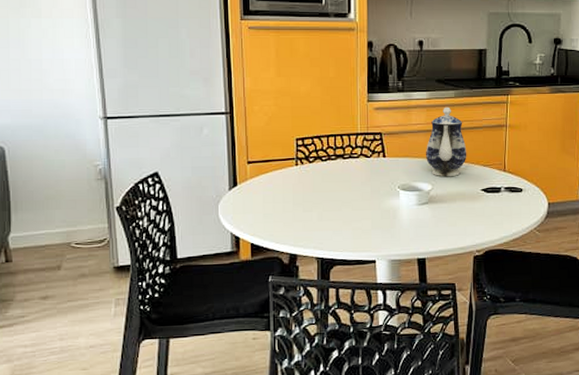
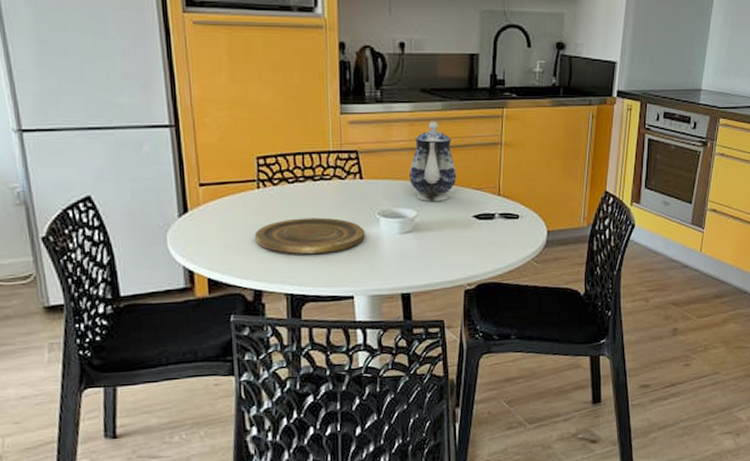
plate: none [291,190,387,223] -> present [254,217,365,255]

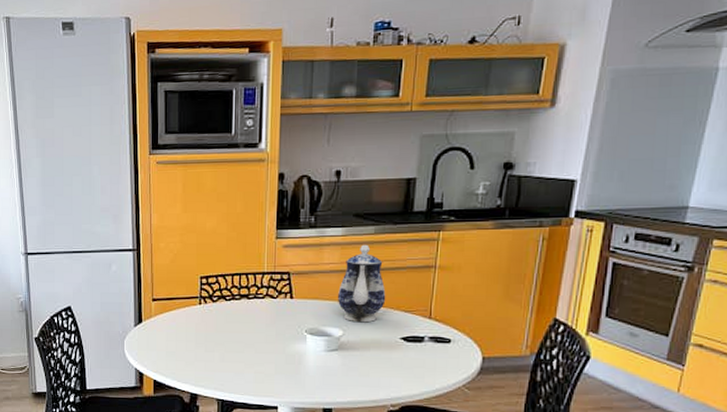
plate: present [254,217,365,255] -> none [194,332,292,366]

